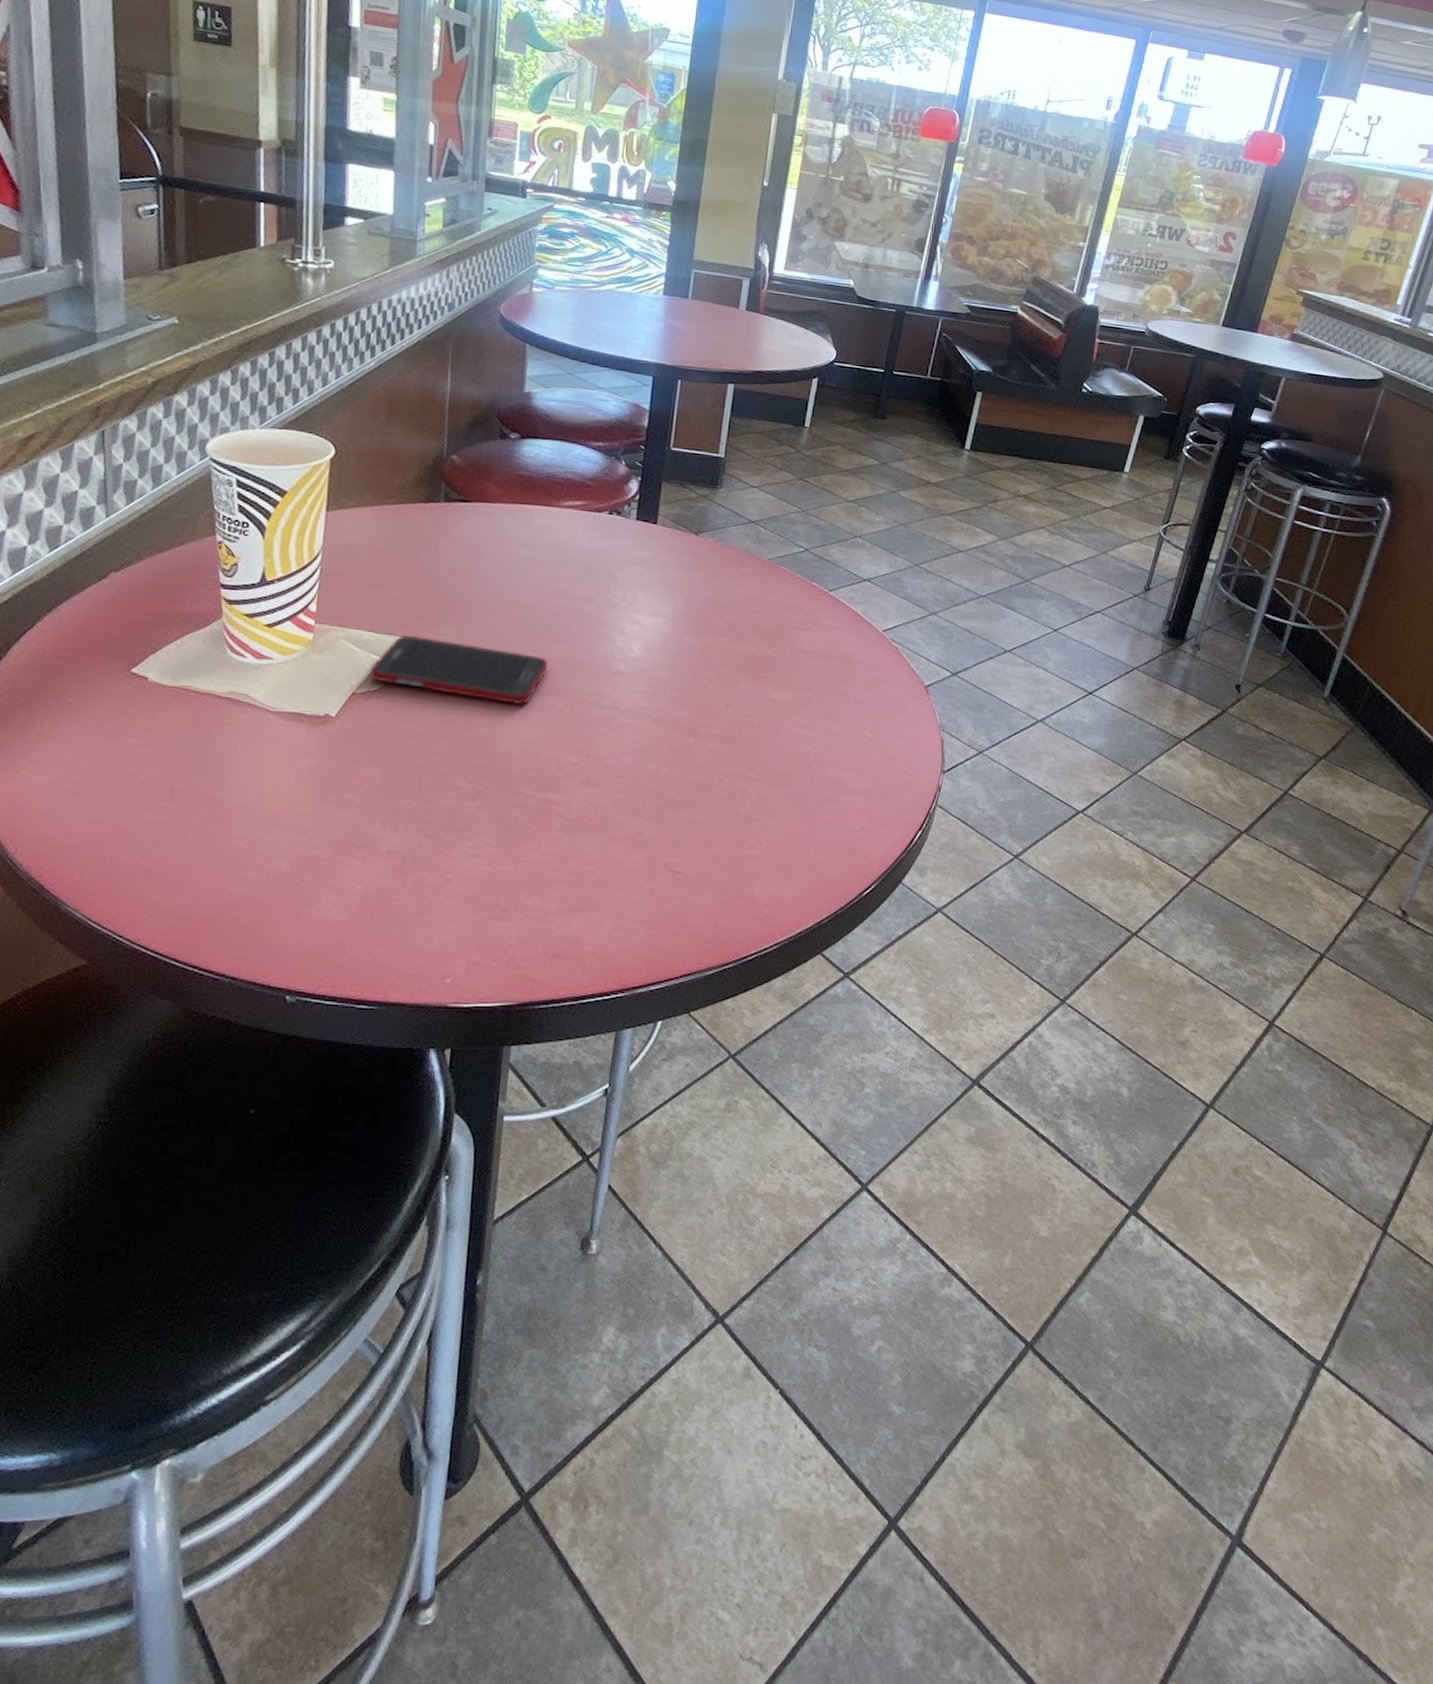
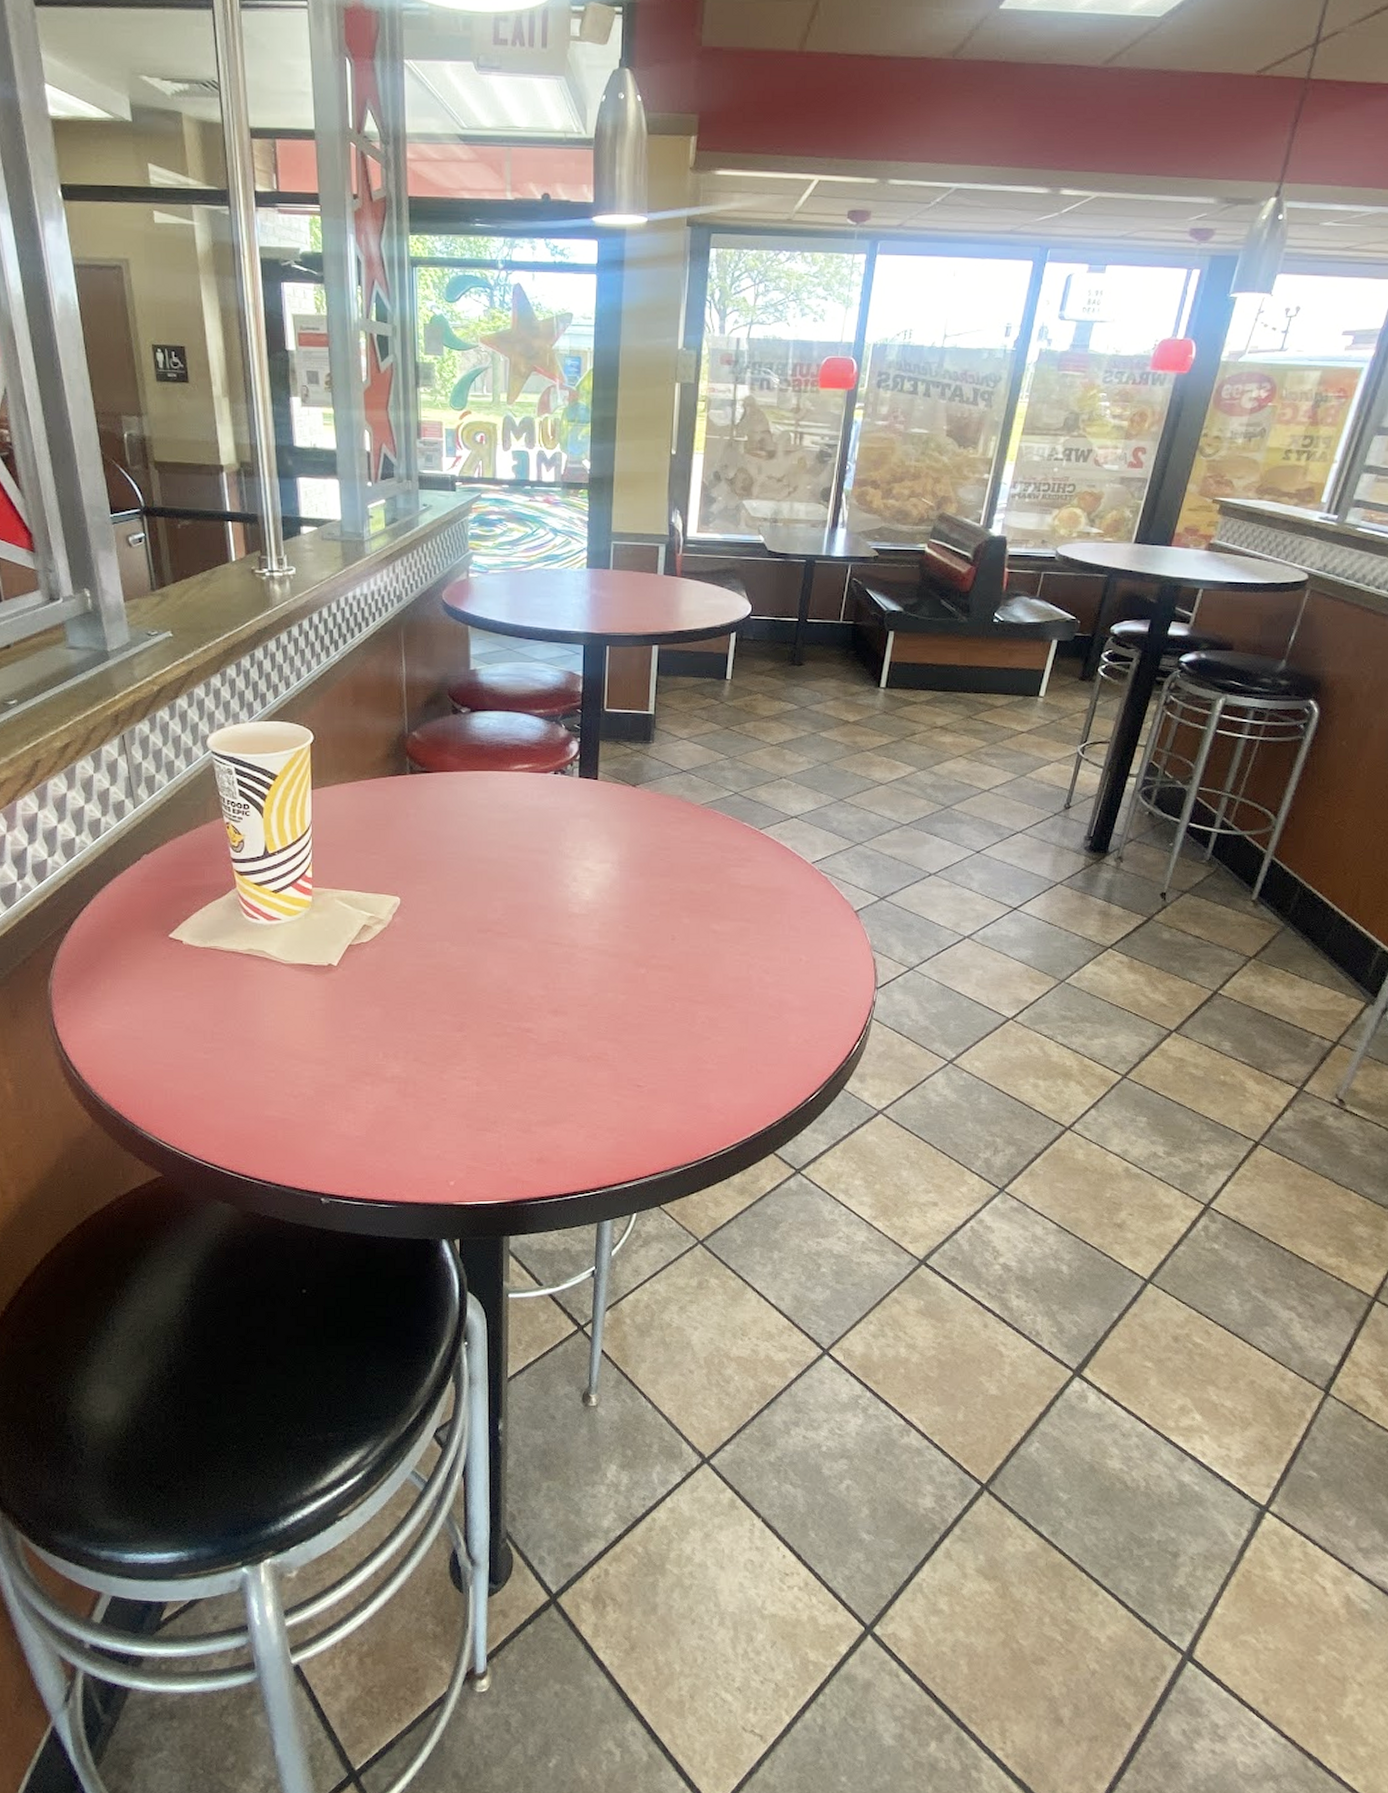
cell phone: present [369,634,549,706] -> none [362,892,513,948]

